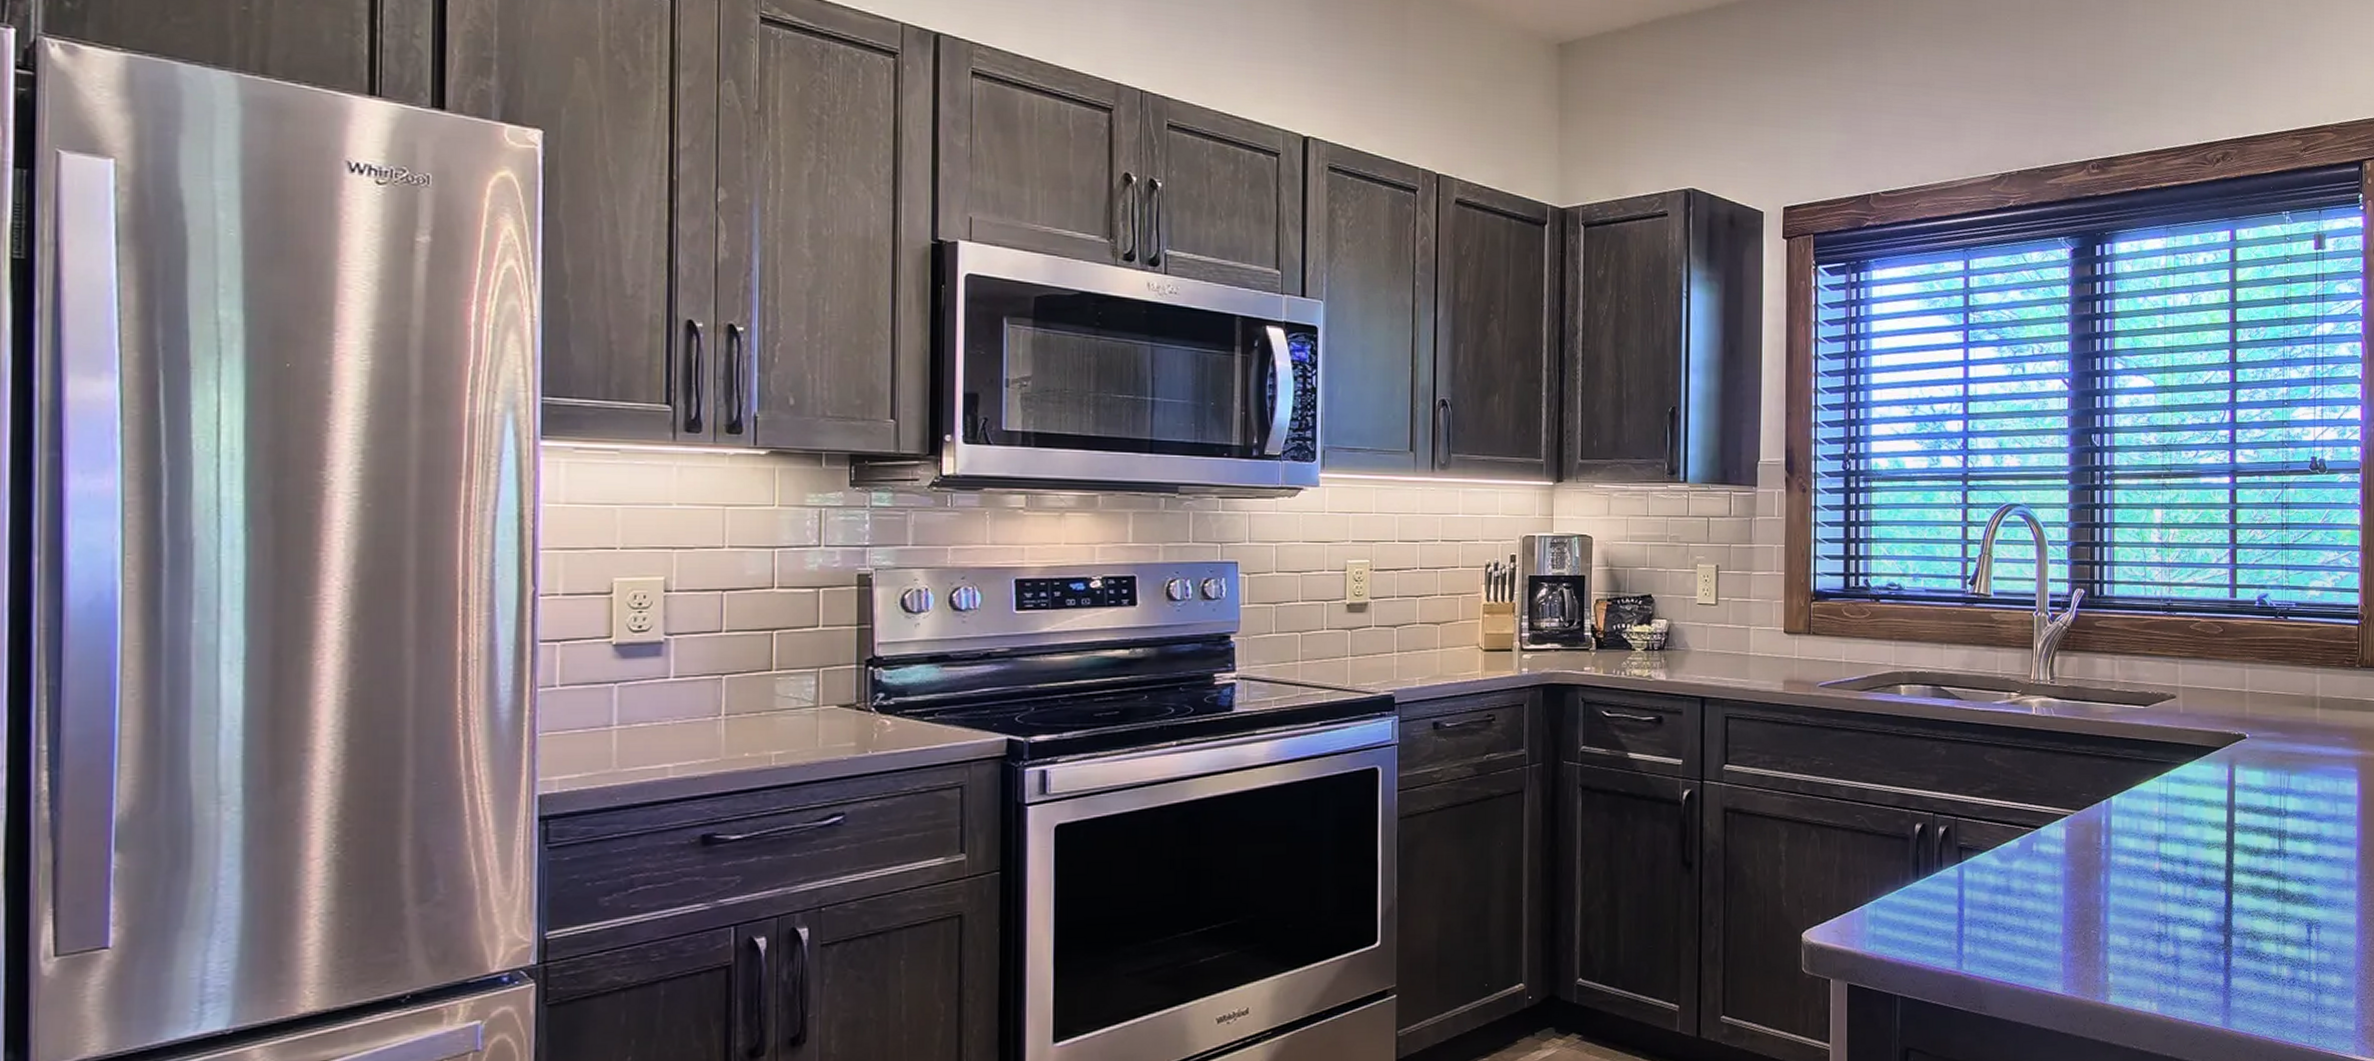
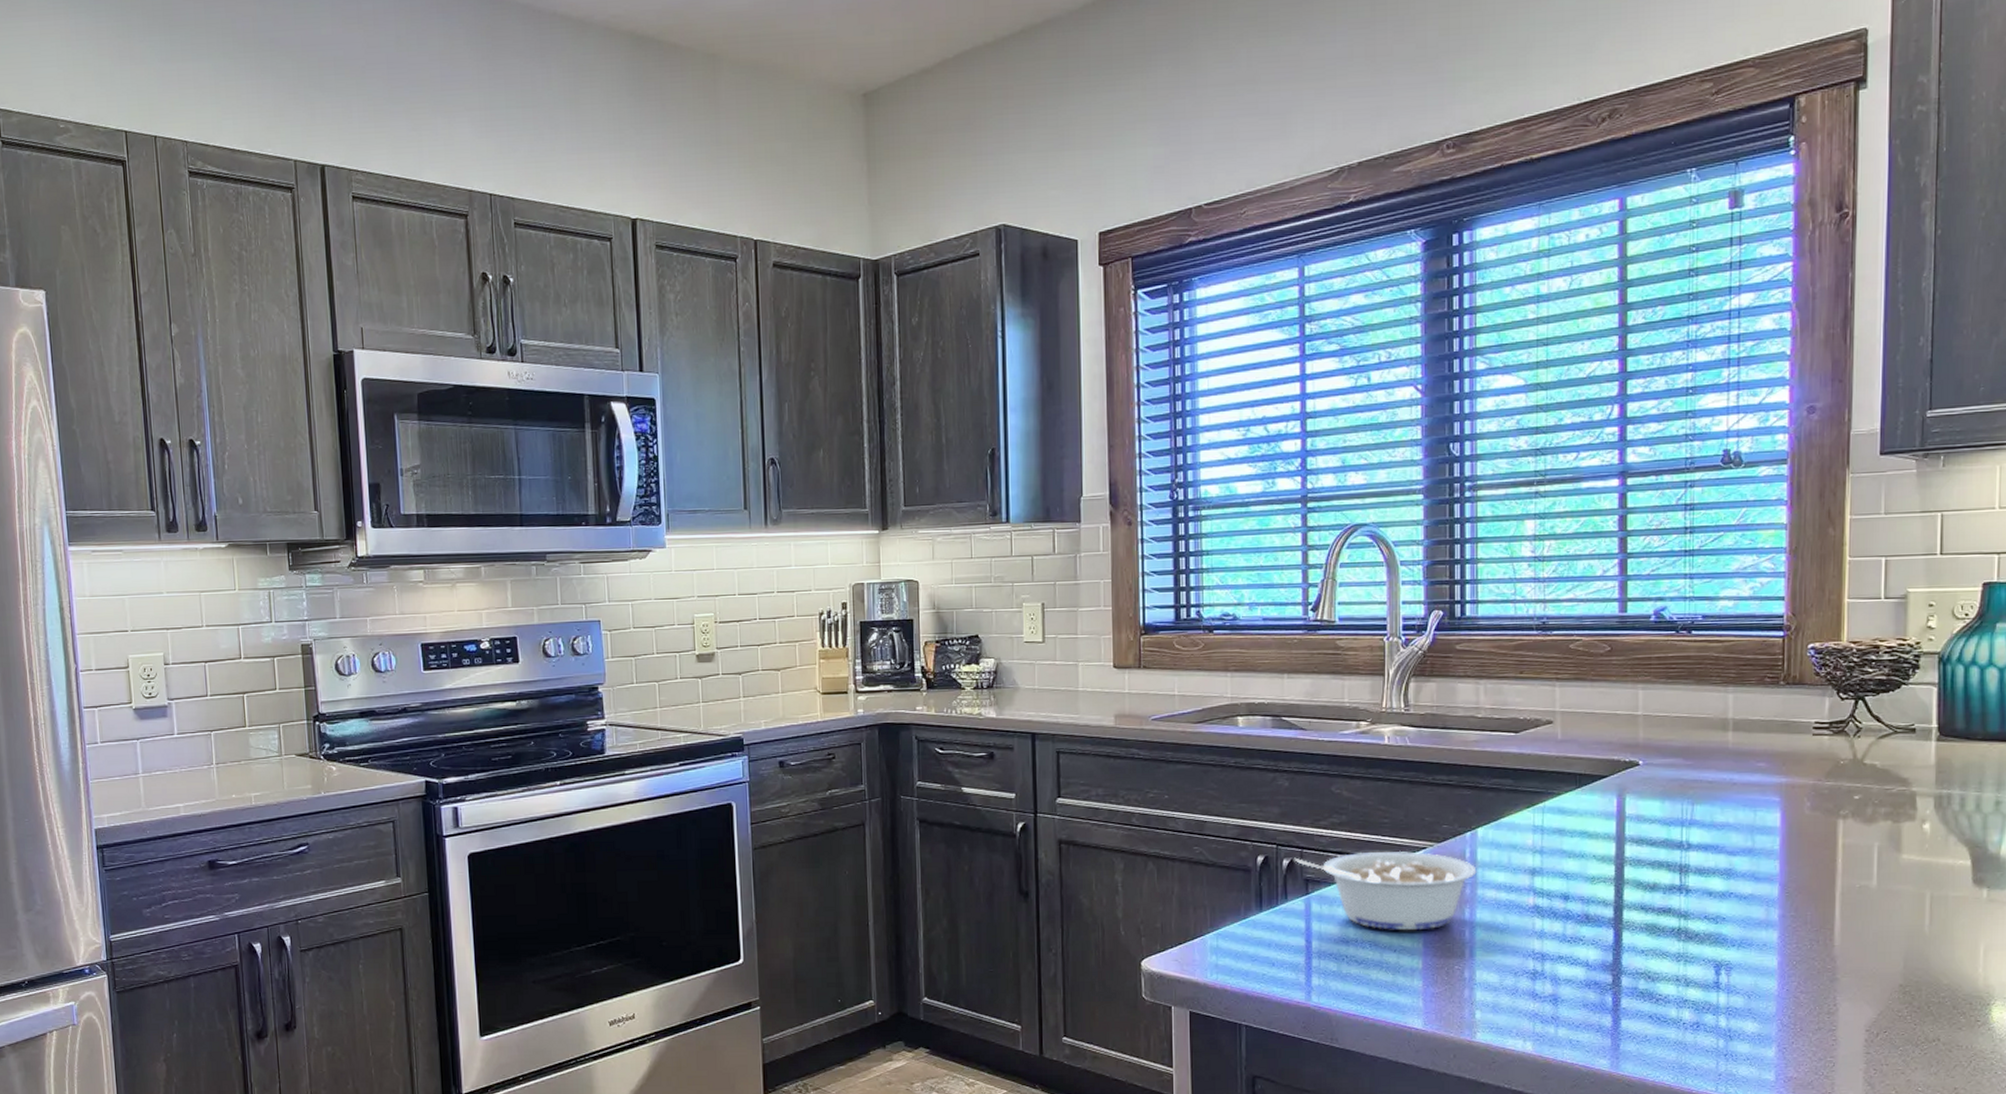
legume: none [1949,818,2111,897] -> present [1294,850,1477,931]

